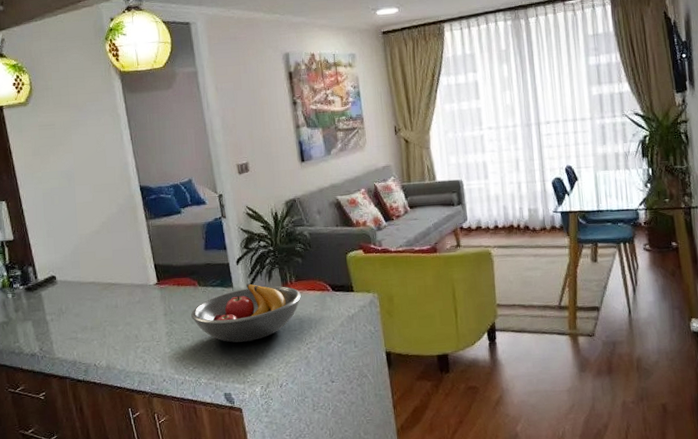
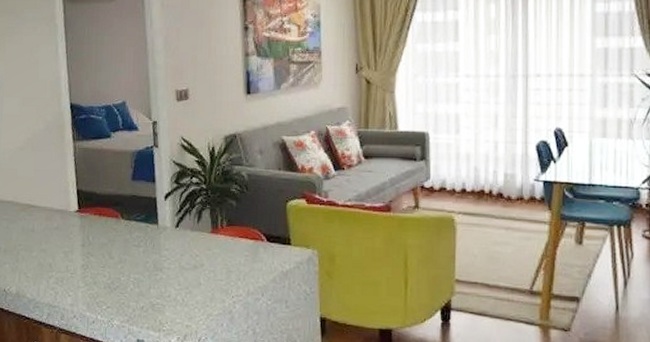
fruit bowl: present [191,283,301,343] -> none [110,222,231,286]

